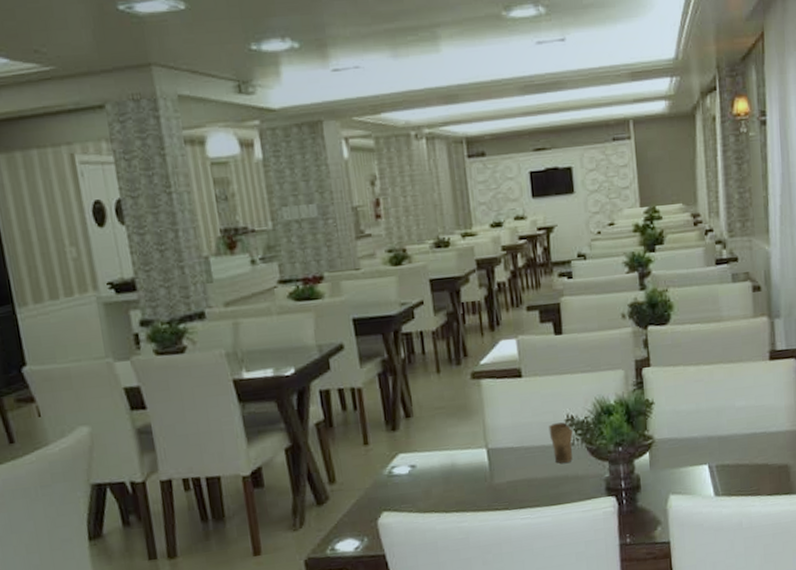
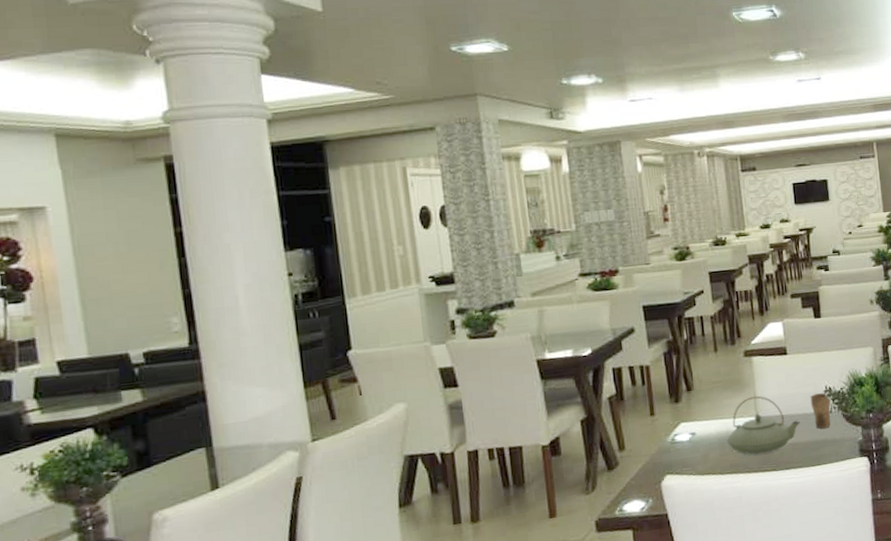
teapot: none [451,424,537,491] -> present [726,395,800,455]

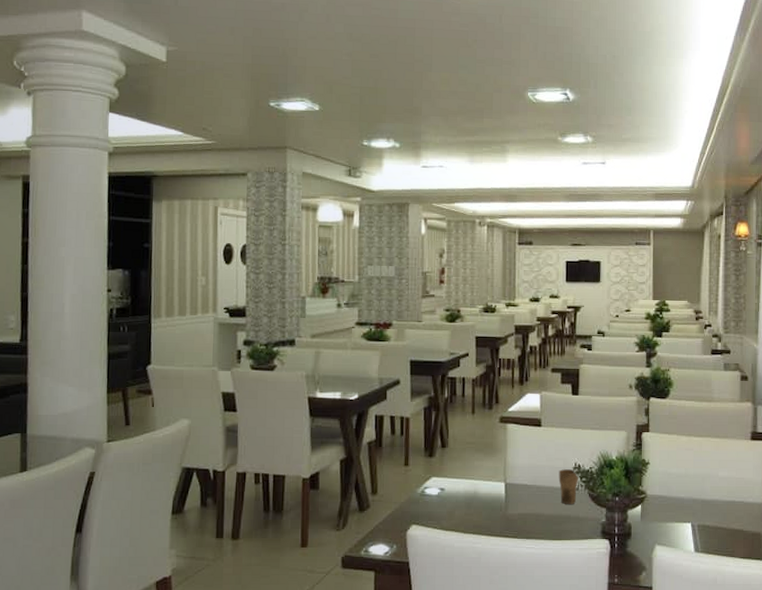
teapot: present [726,395,800,455] -> none [472,462,546,520]

